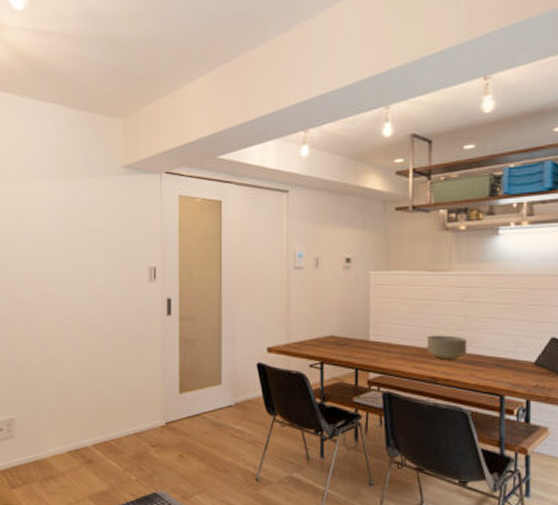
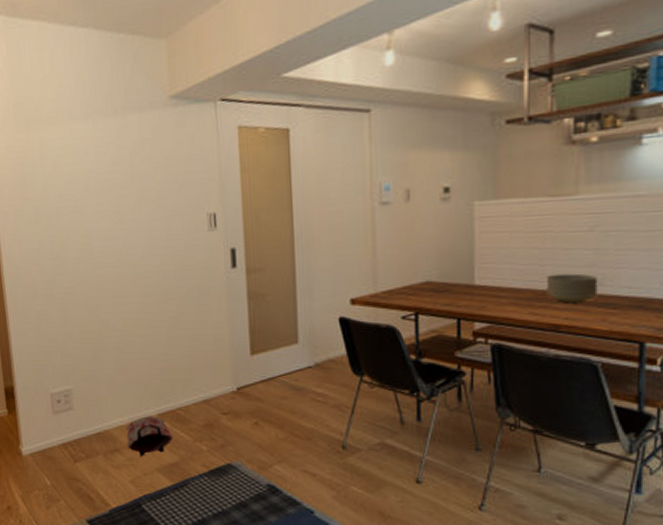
bag: none [62,446,105,484] -> present [126,416,173,456]

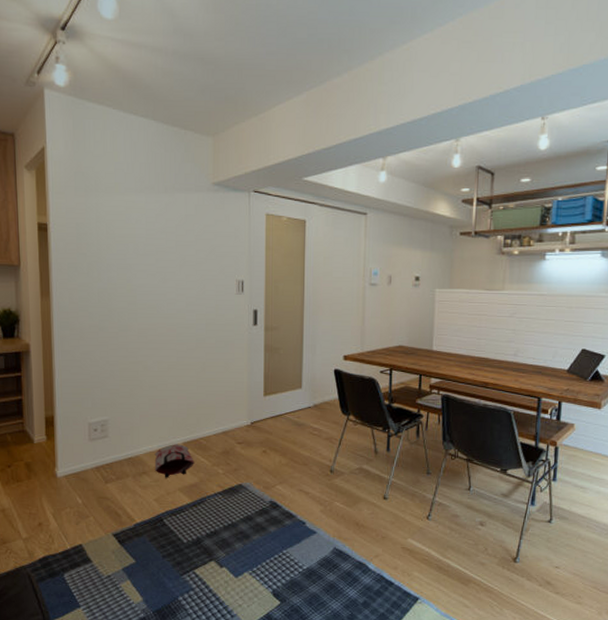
bowl: present [546,273,598,303] -> none [480,346,514,368]

